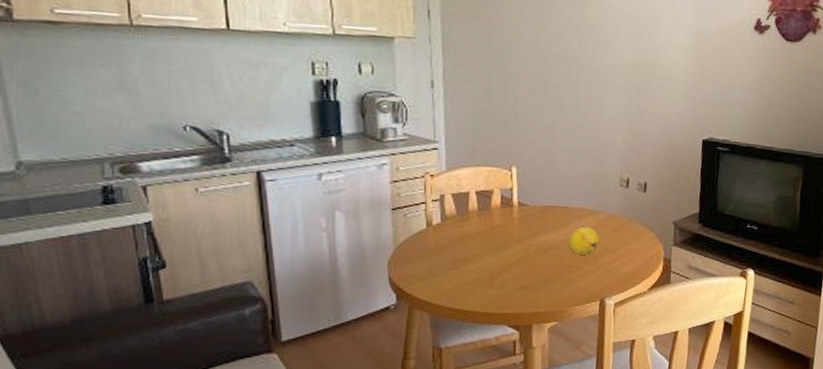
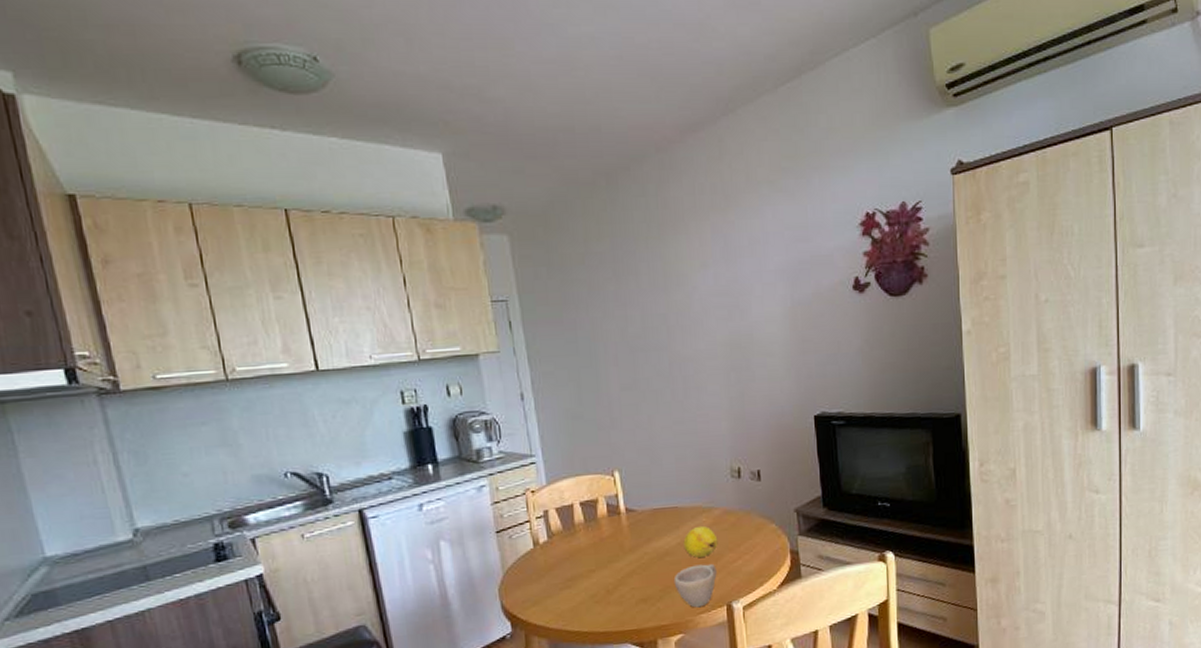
cup: none [554,261,595,300] -> present [673,563,717,608]

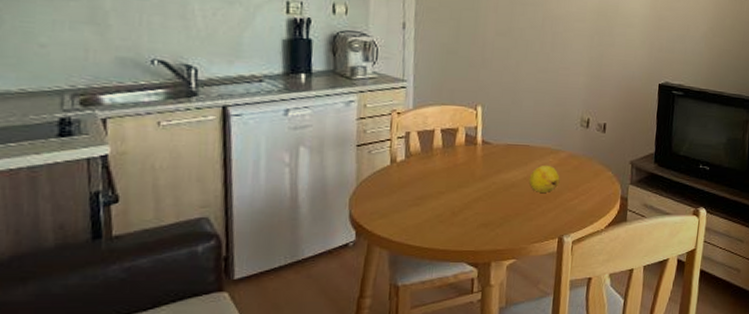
cup: present [673,563,717,608] -> none [514,199,555,237]

